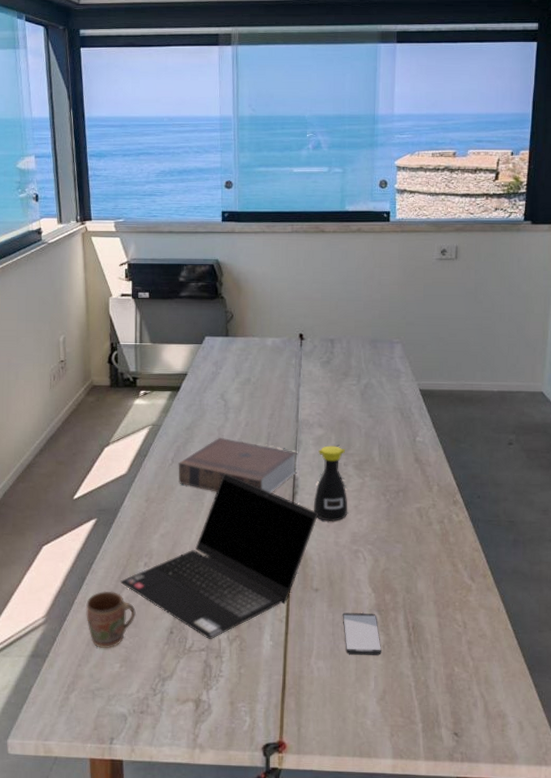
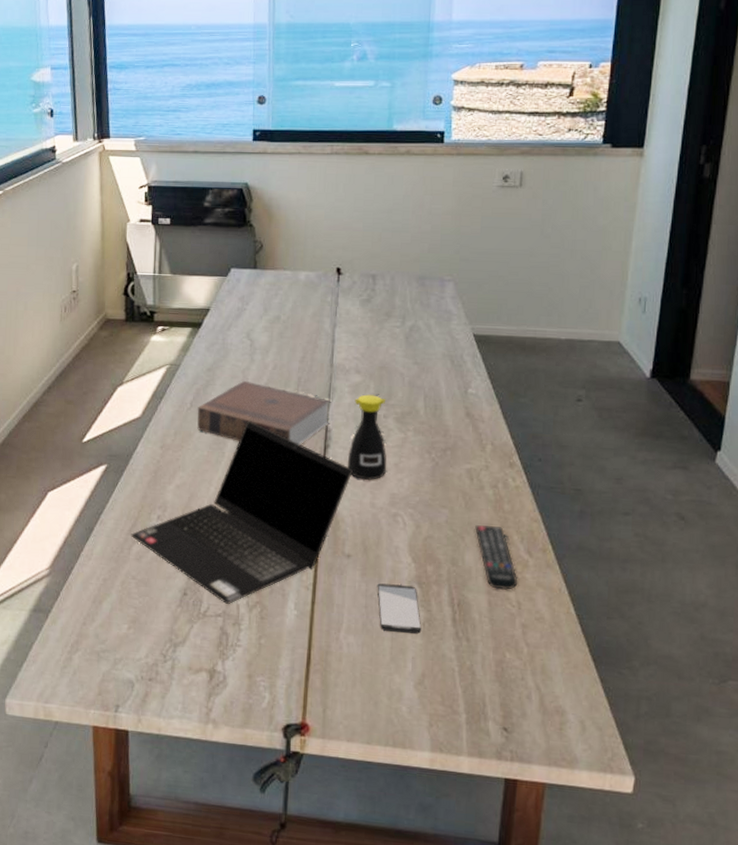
mug: present [86,591,136,648] -> none [93,544,147,607]
remote control: none [424,557,463,612] -> present [474,525,518,590]

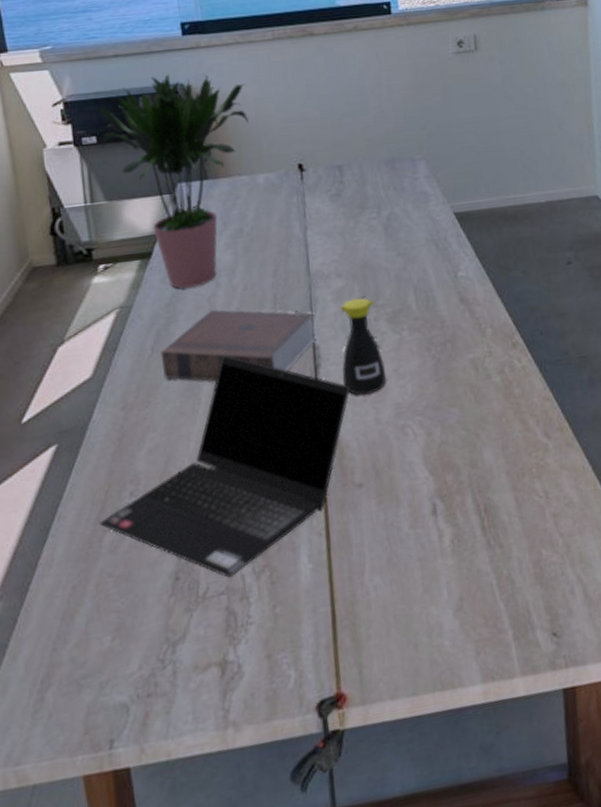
potted plant: none [173,173,300,359] -> present [96,74,249,289]
smartphone: present [378,583,422,634] -> none [397,501,452,561]
remote control: present [474,525,518,590] -> none [488,414,542,483]

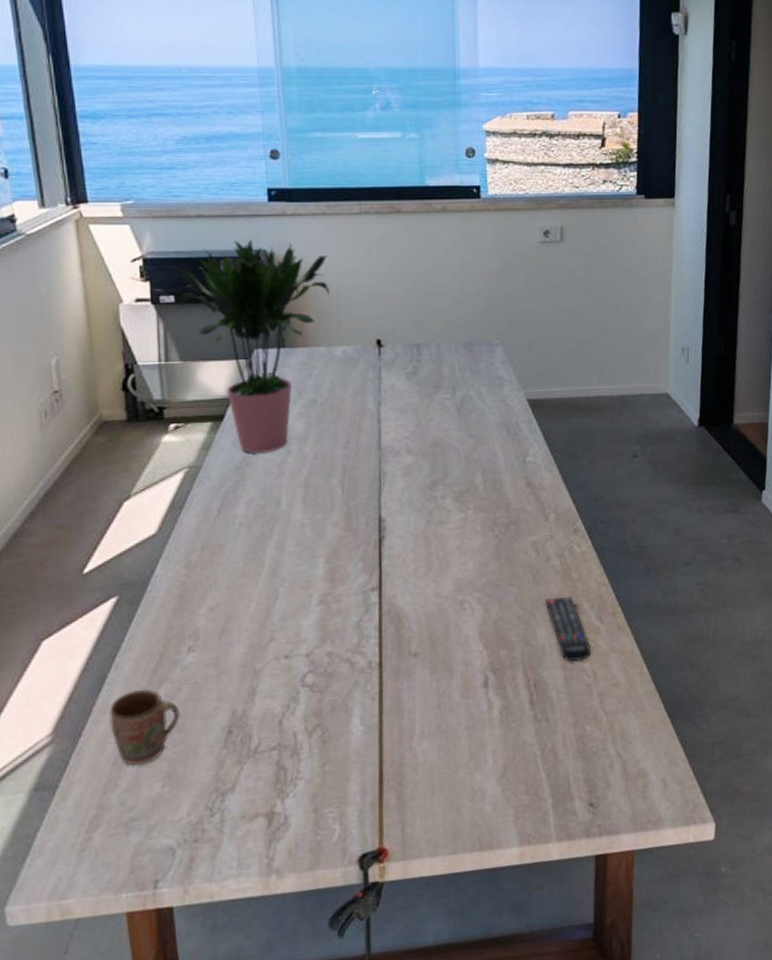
mug: none [55,538,126,620] -> present [109,688,180,766]
laptop computer: present [98,355,350,578] -> none [155,521,413,735]
book: present [160,309,316,382] -> none [227,475,382,546]
bottle: present [340,298,387,395] -> none [405,475,449,570]
remote control: none [488,414,542,483] -> present [544,597,592,662]

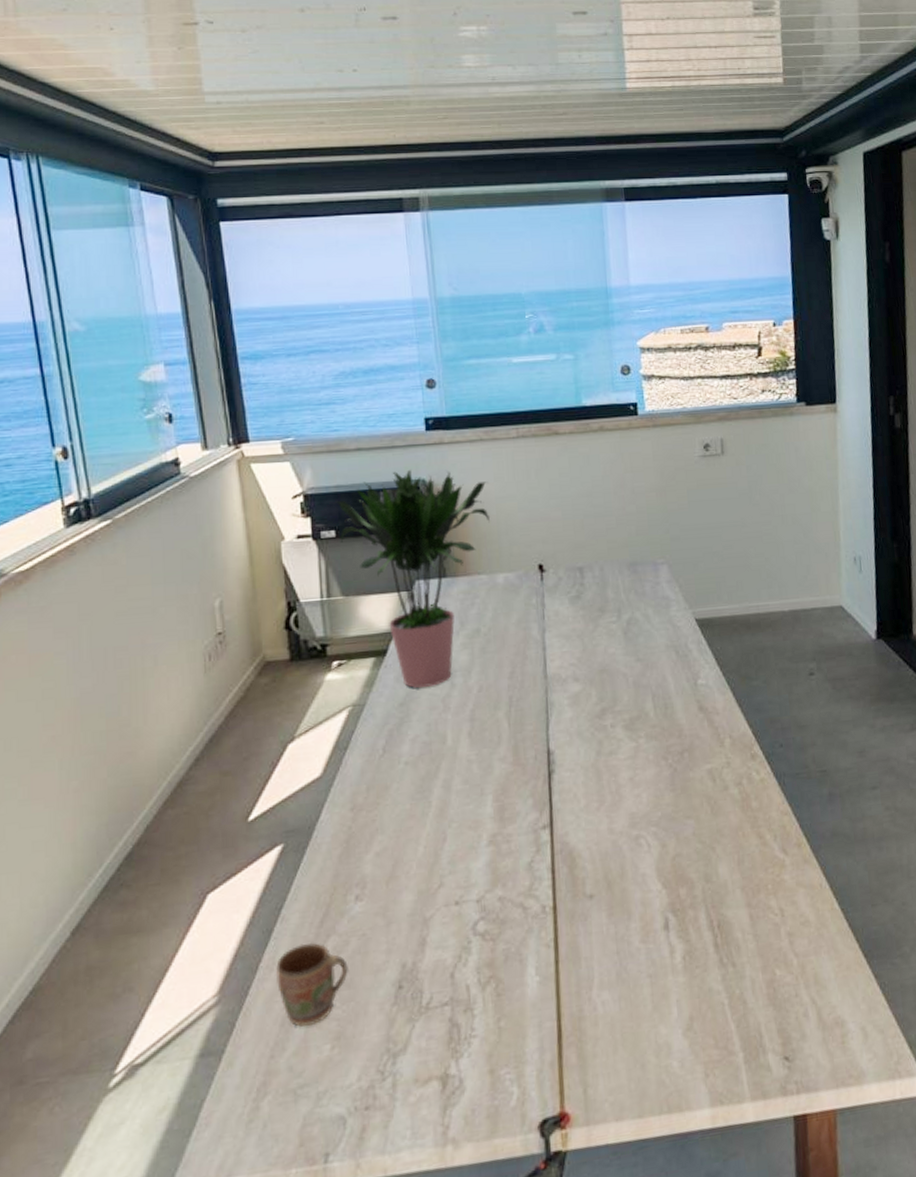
remote control: present [544,597,592,662] -> none [724,828,778,900]

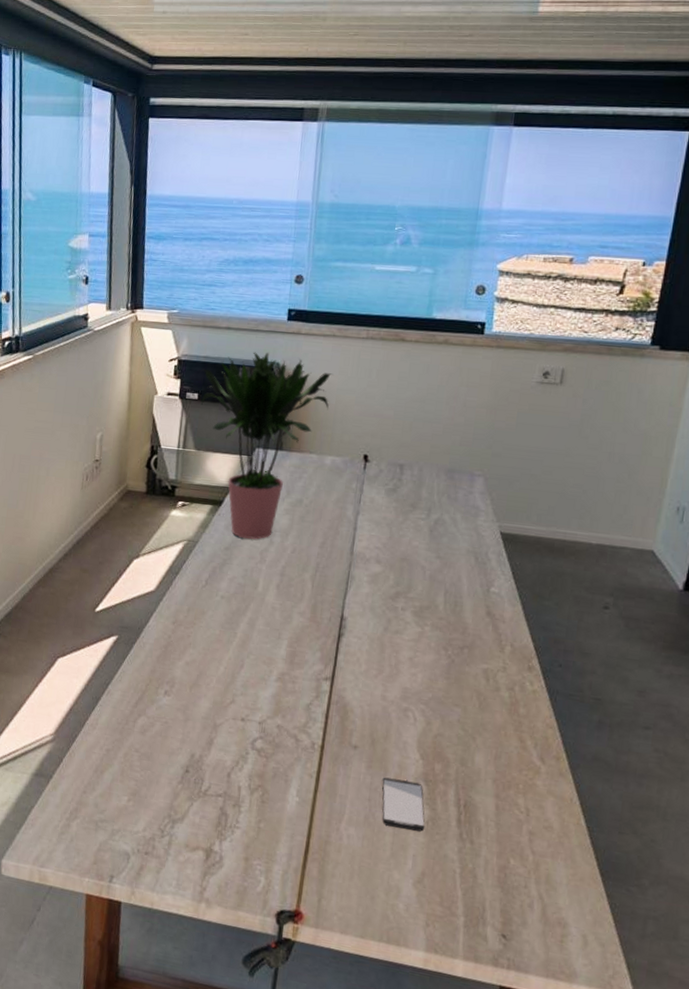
mug: present [276,942,348,1027] -> none [96,715,151,779]
smartphone: none [628,916,683,977] -> present [382,777,425,832]

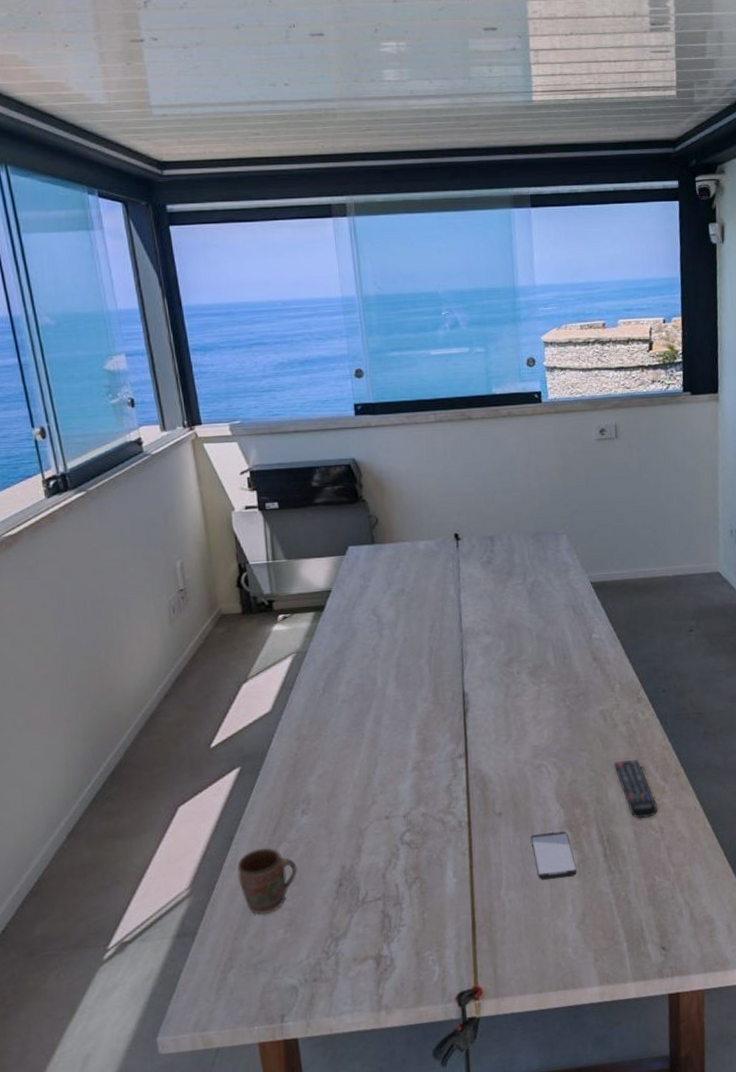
mug: none [96,715,151,779] -> present [237,847,297,915]
potted plant: present [201,352,332,540] -> none [278,449,412,638]
remote control: none [486,726,529,796] -> present [613,760,658,819]

